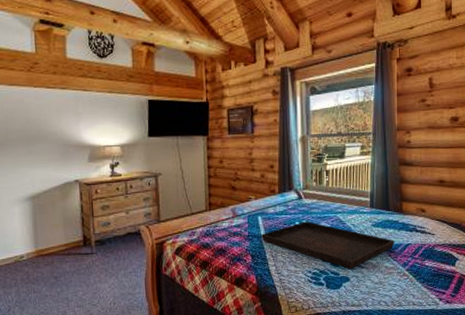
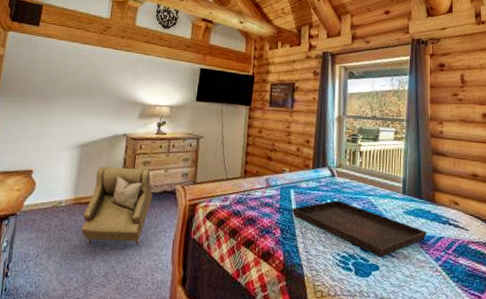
armchair: none [48,213,118,293] -> present [81,167,153,246]

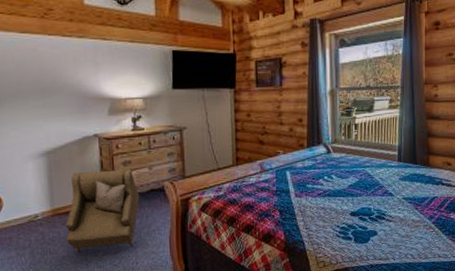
serving tray: present [292,200,427,257] -> none [290,176,422,223]

